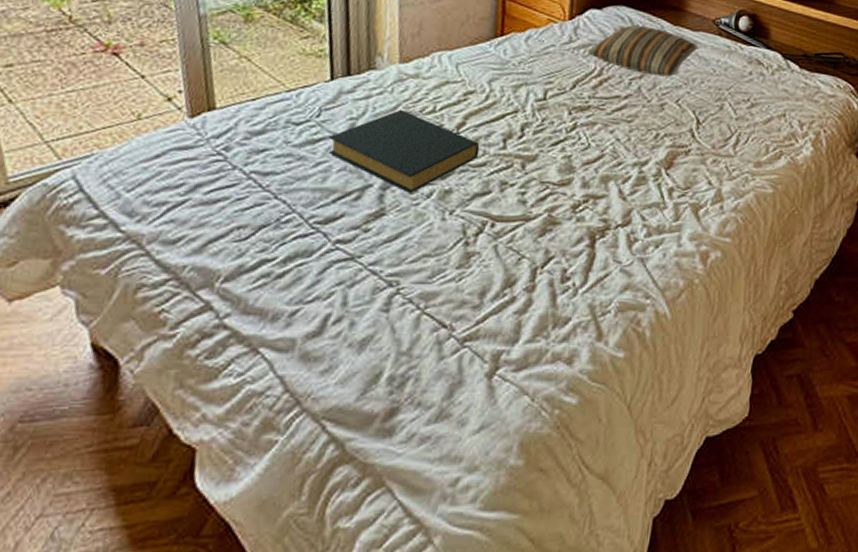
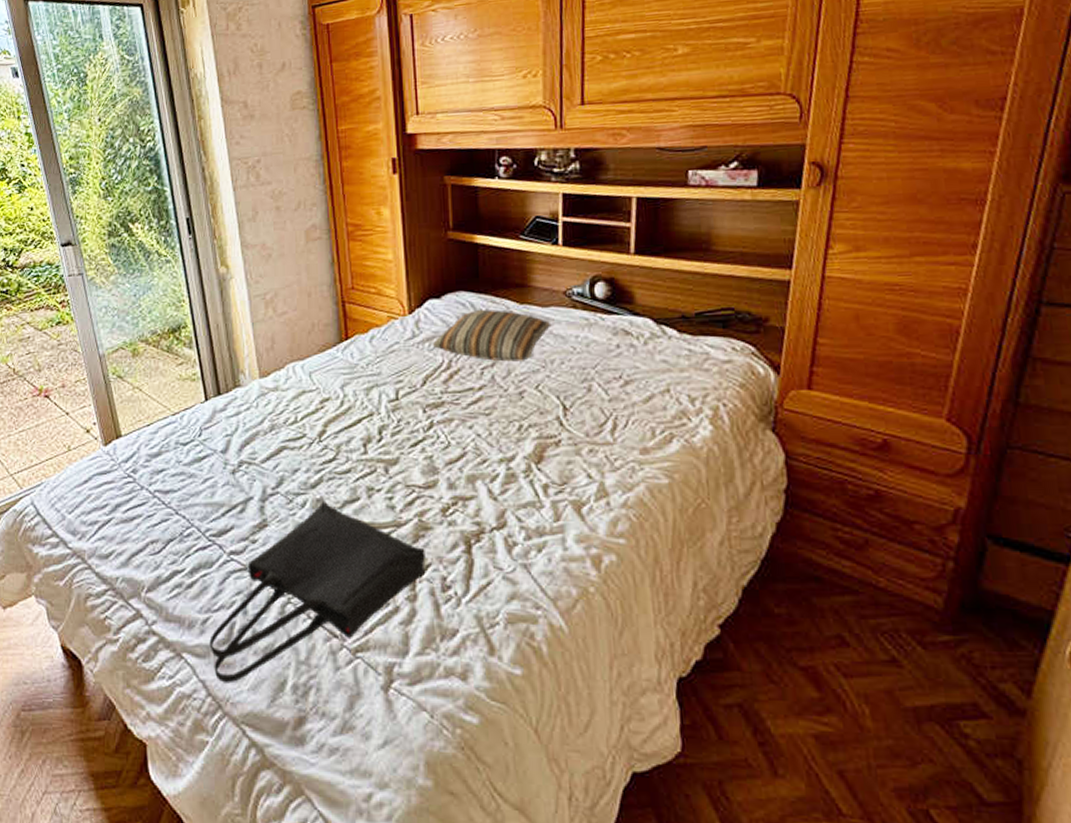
tote bag: none [295,192,550,378] -> present [209,500,425,684]
hardback book: present [328,109,480,193] -> none [211,422,343,503]

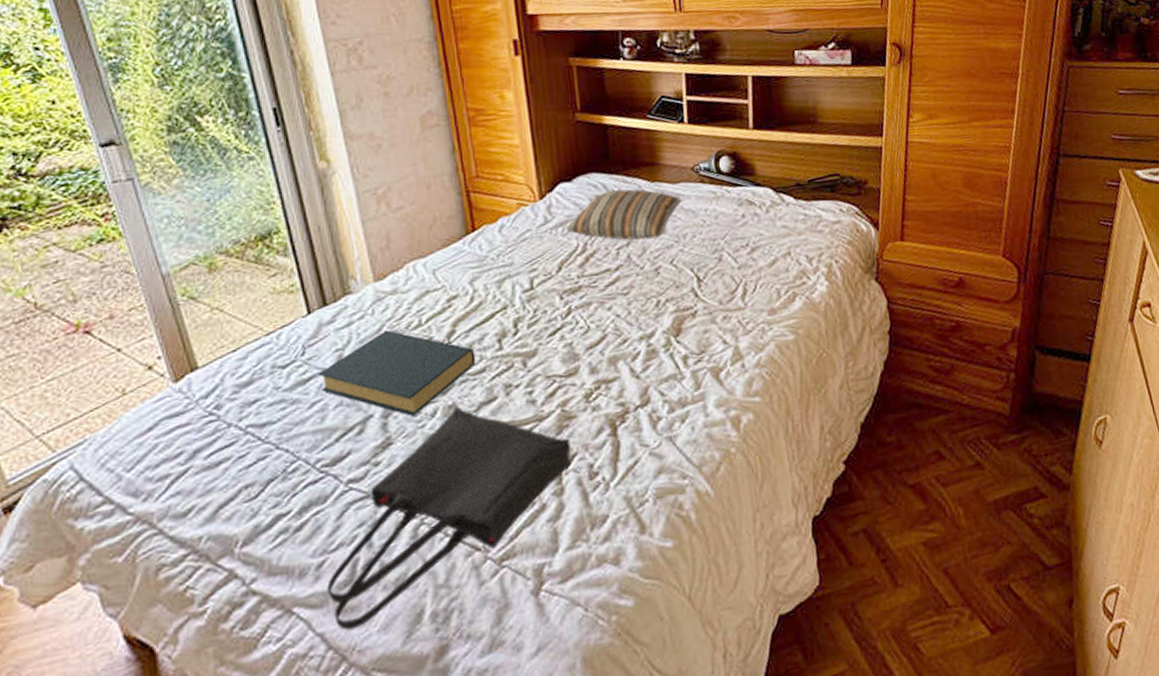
hardback book: none [211,422,343,503] -> present [318,330,476,416]

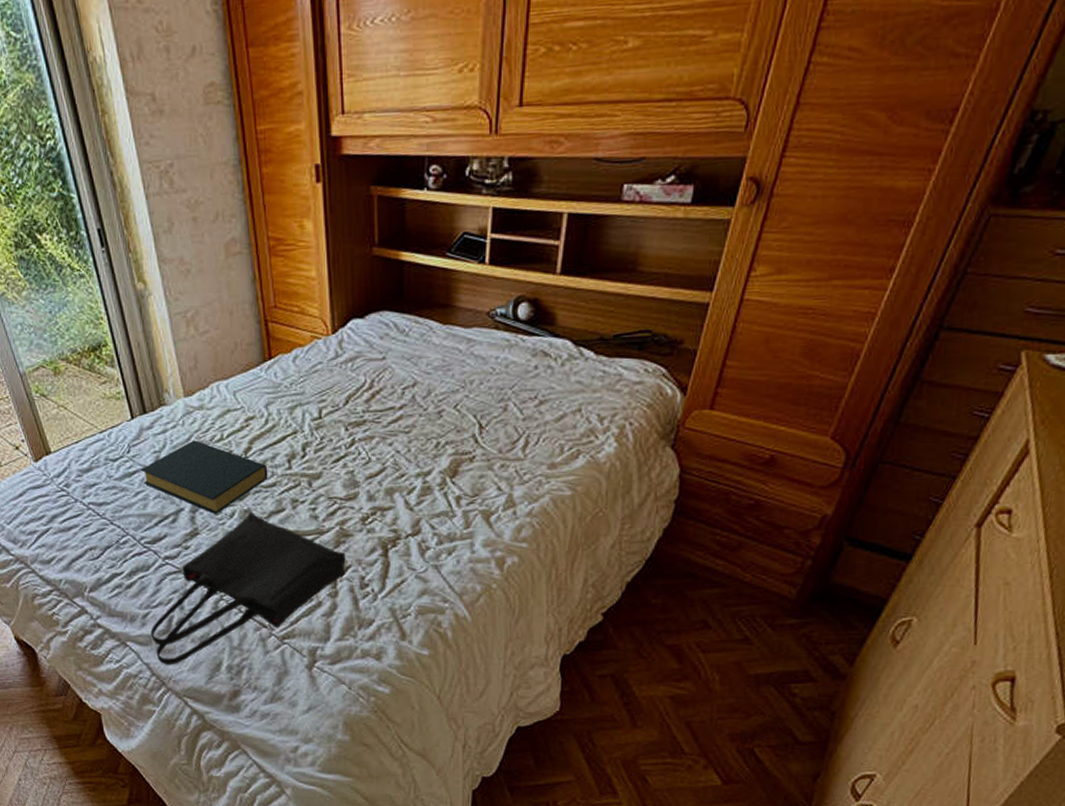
pillow: present [565,189,682,240] -> none [355,329,473,382]

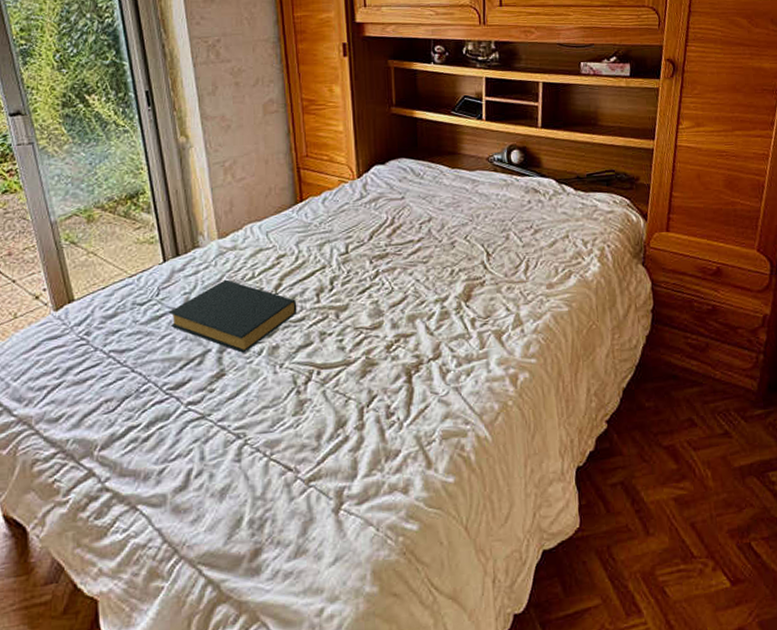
tote bag: present [150,511,346,665] -> none [166,347,372,529]

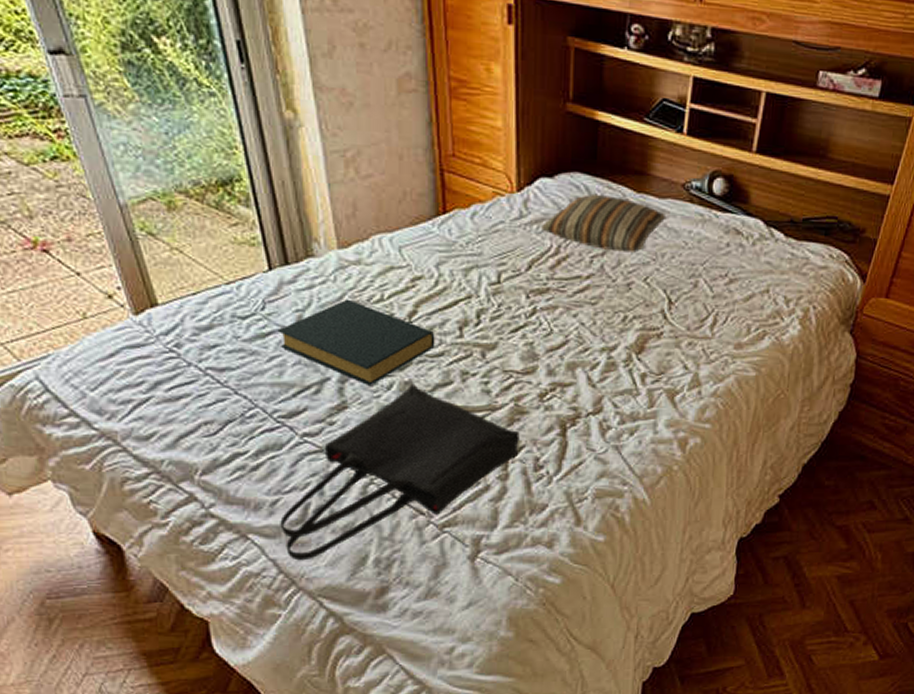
tote bag: none [166,347,372,529] -> present [280,383,520,561]
pillow: none [377,173,477,217] -> present [540,193,667,253]

